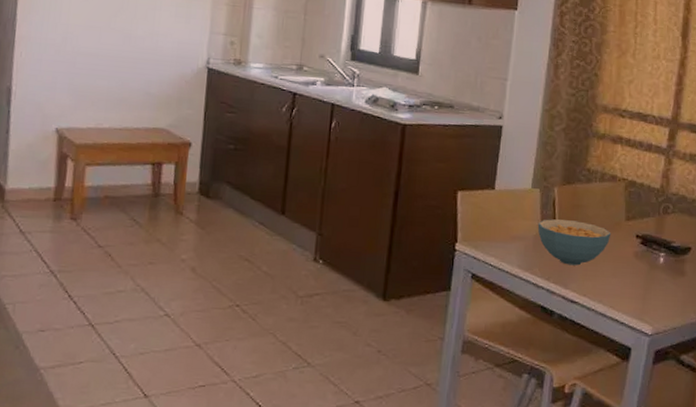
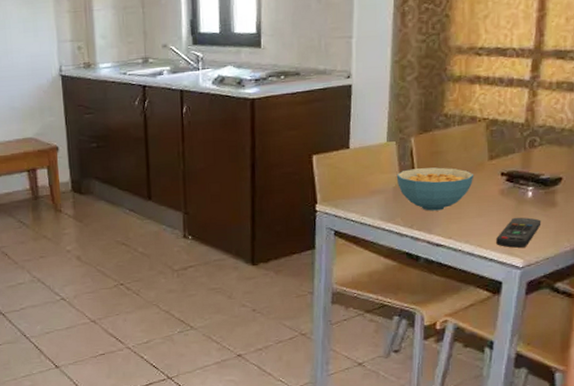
remote control: none [628,282,671,314] -> present [496,217,542,248]

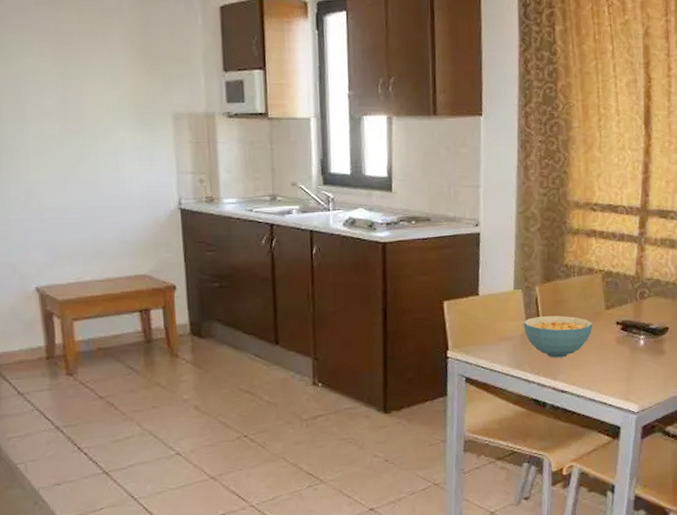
remote control: present [496,217,542,248] -> none [614,364,653,394]

